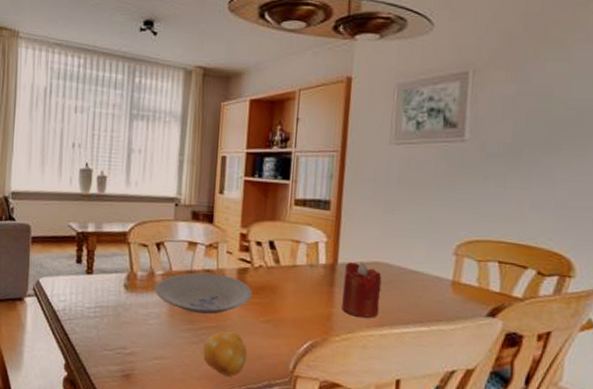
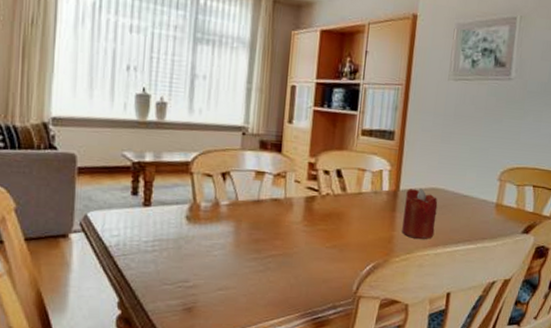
bowl: present [155,272,252,315] -> none [220,201,319,243]
fruit: present [203,331,247,377] -> none [269,258,313,302]

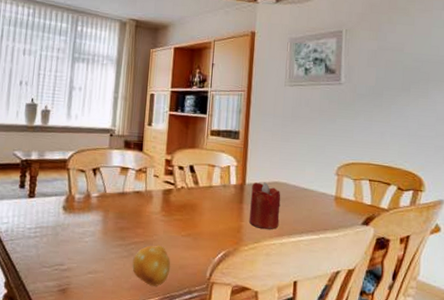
fruit: none [269,258,313,302] -> present [132,245,171,286]

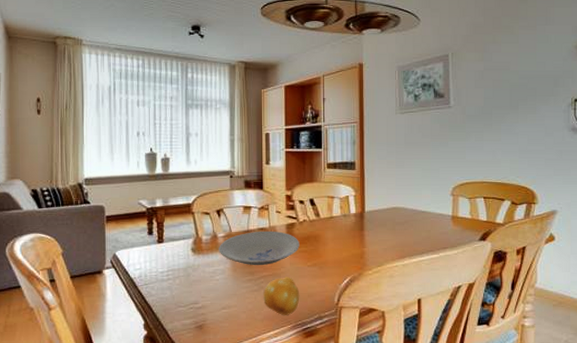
bowl: none [91,194,175,231] -> present [219,230,300,266]
candle: present [249,182,281,229] -> none [371,208,400,252]

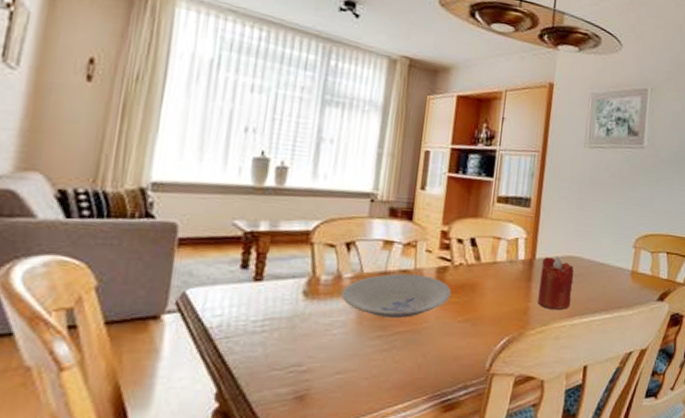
fruit: present [263,277,300,315] -> none [394,334,443,383]
candle: none [371,208,400,252] -> present [538,256,574,310]

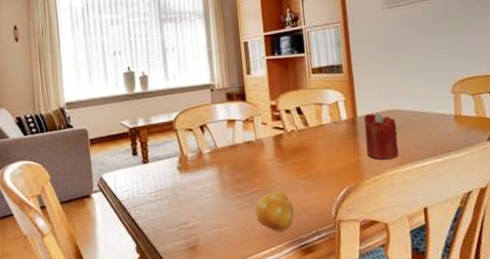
bowl: present [341,273,451,319] -> none [205,143,290,182]
fruit: none [394,334,443,383] -> present [255,191,295,232]

